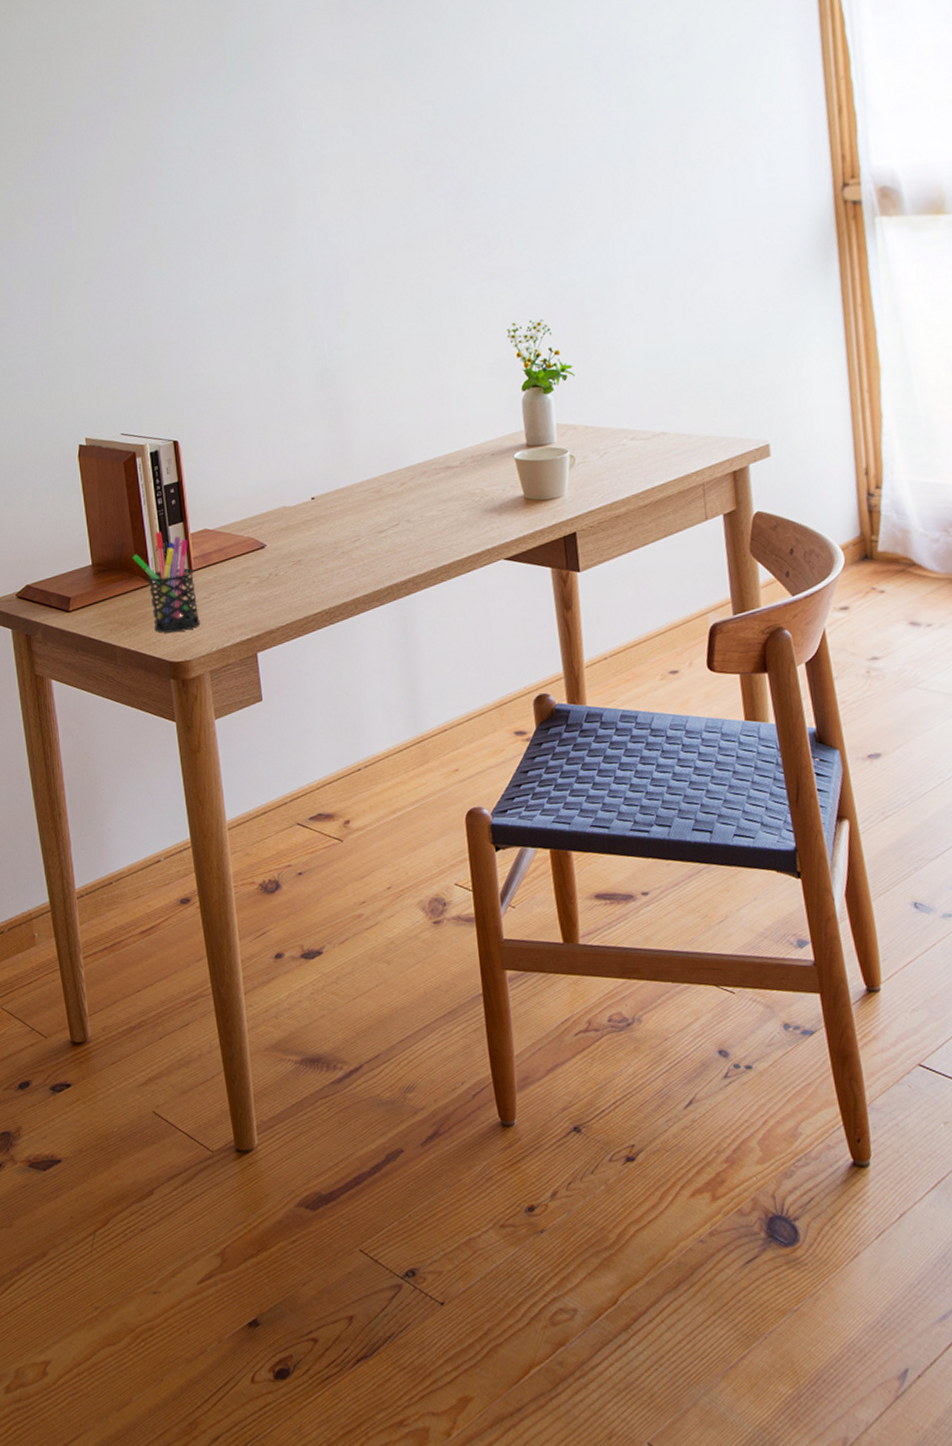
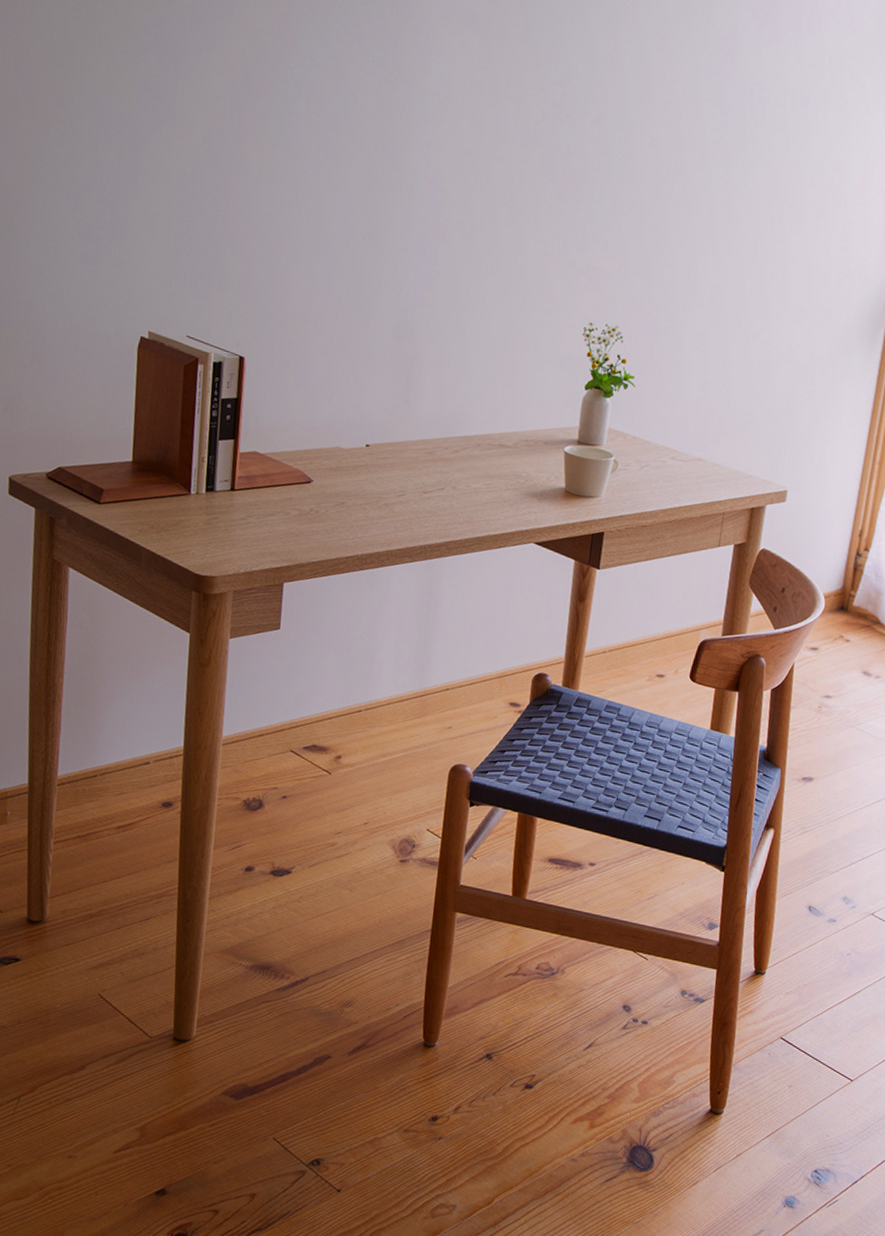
pen holder: present [132,531,200,633] -> none [175,443,236,547]

